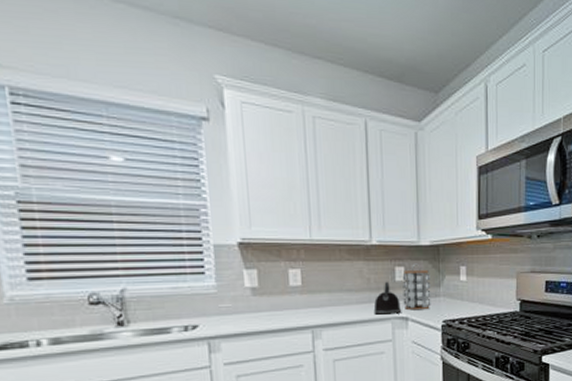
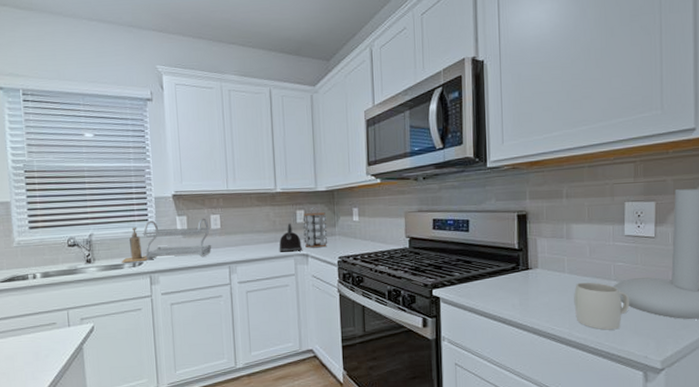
soap dispenser: none [168,282,205,326] -> present [122,227,148,263]
dish rack: none [197,272,291,323] -> present [142,218,212,260]

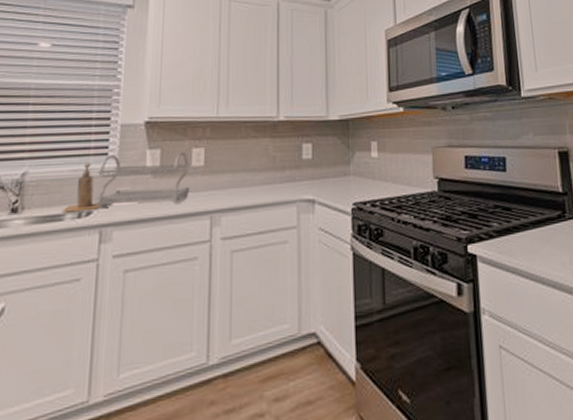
kettle: present [279,223,302,253] -> none [278,159,307,198]
spice rack: present [302,207,328,248] -> none [309,139,340,192]

